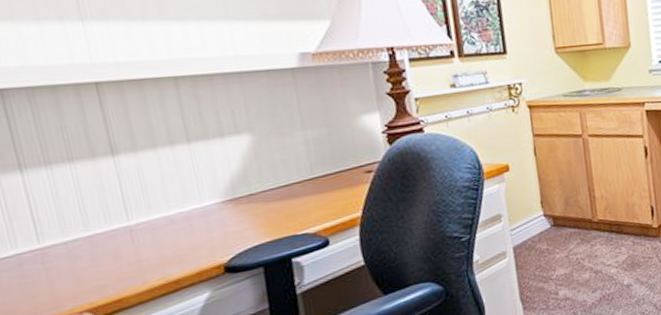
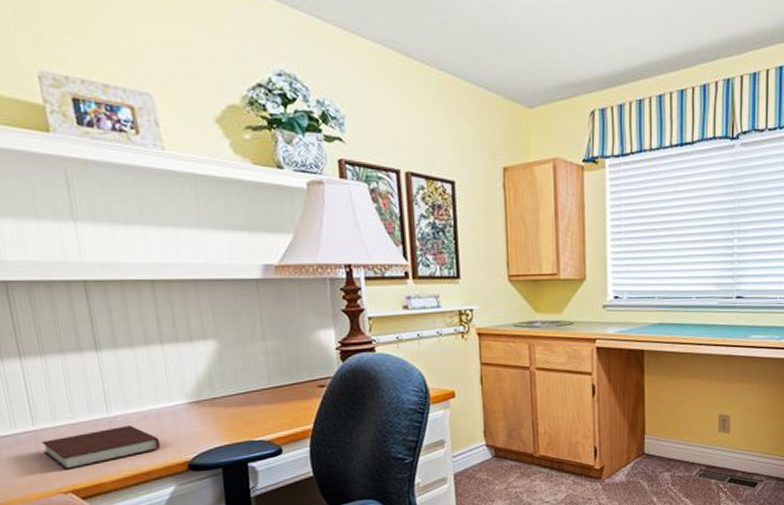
notebook: none [48,232,192,288] -> present [41,425,161,469]

